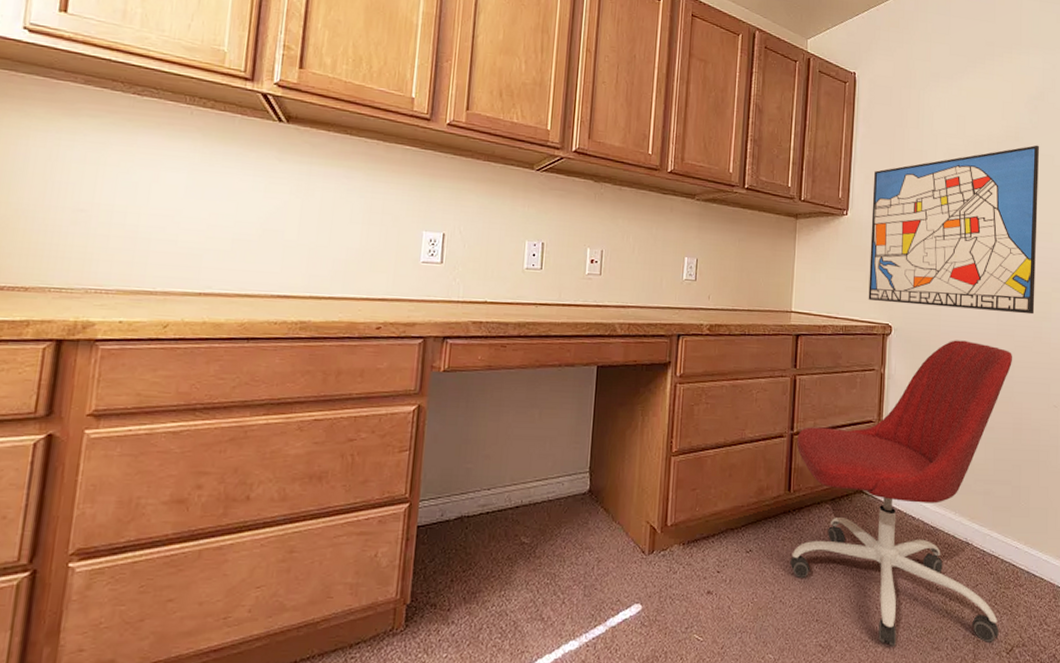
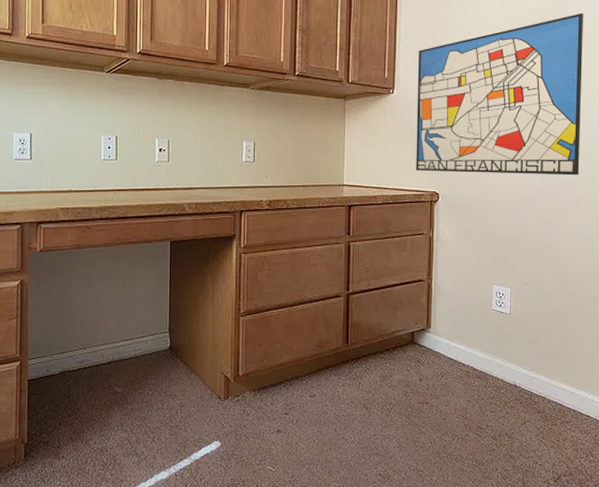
office chair: present [790,340,1012,646] -> none [350,203,557,475]

